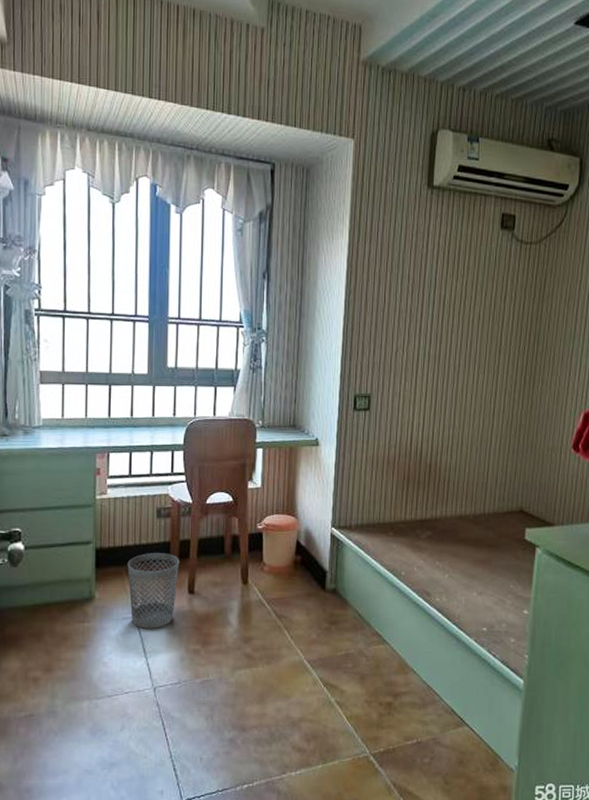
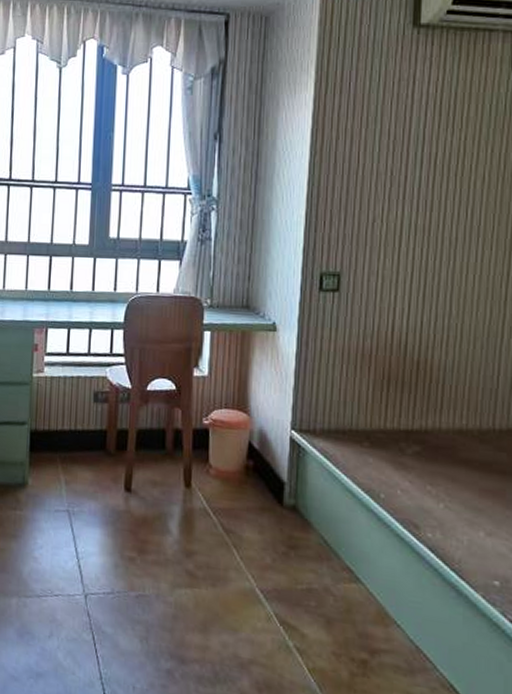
wastebasket: present [127,553,180,628] -> none [61,440,117,527]

